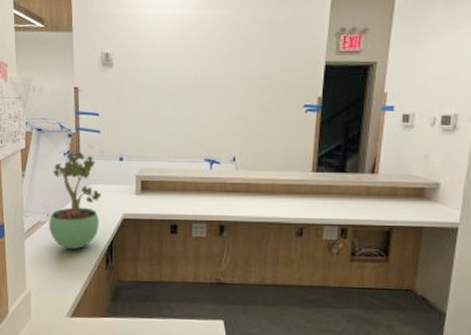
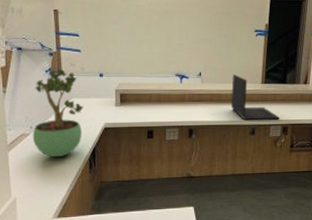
laptop: none [271,160,336,219] -> present [230,74,279,121]

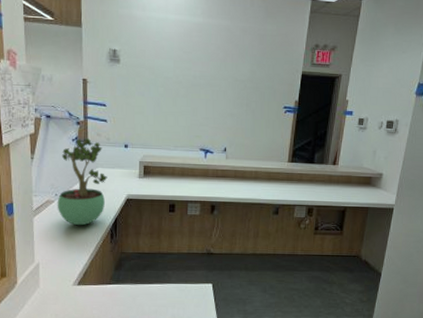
laptop: present [230,74,279,121] -> none [255,151,305,200]

